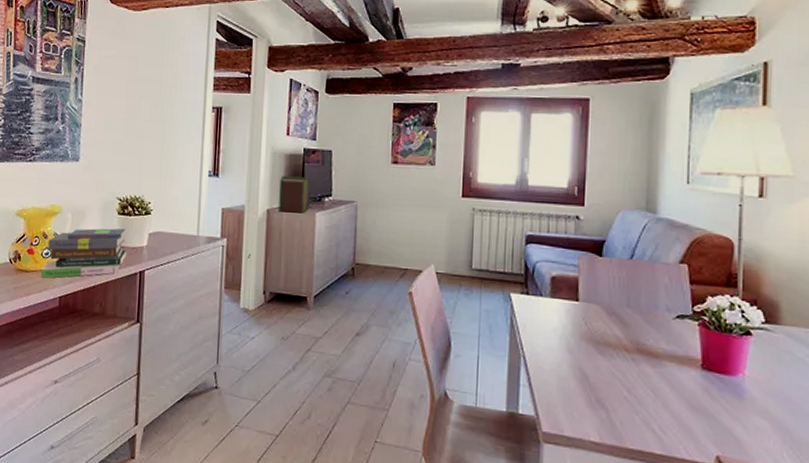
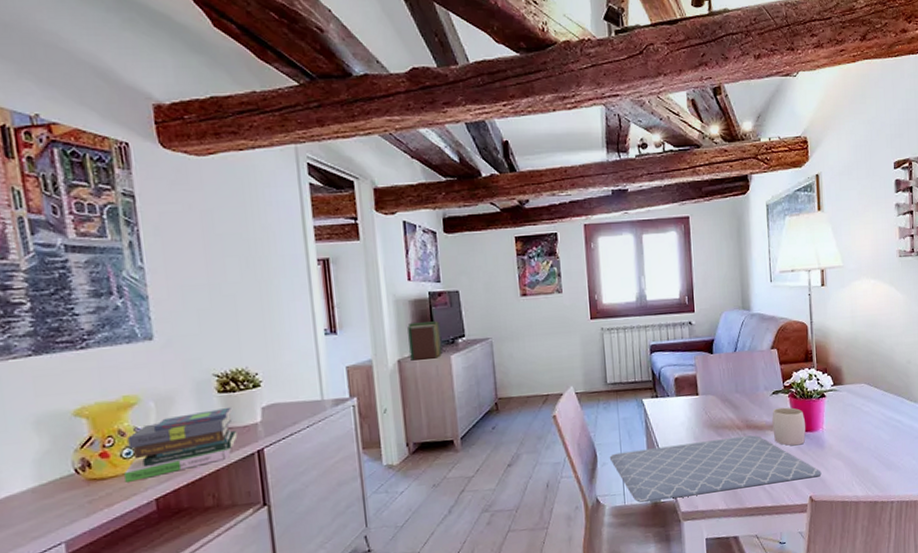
placemat: none [464,346,737,434] -> present [609,435,822,503]
mug: none [672,336,720,388] -> present [772,407,806,446]

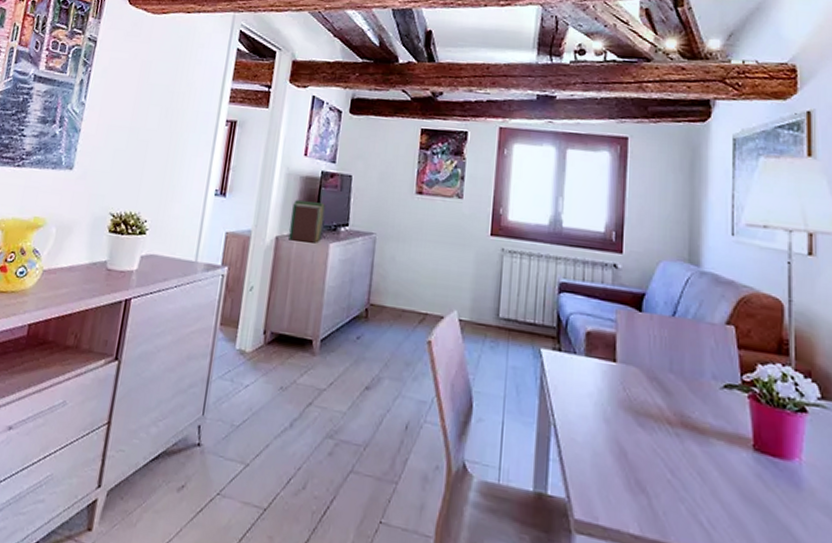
books: present [124,406,238,482] -> none [11,245,116,302]
placemat: present [609,435,822,503] -> none [487,409,795,533]
mug: present [772,407,806,446] -> none [720,409,774,475]

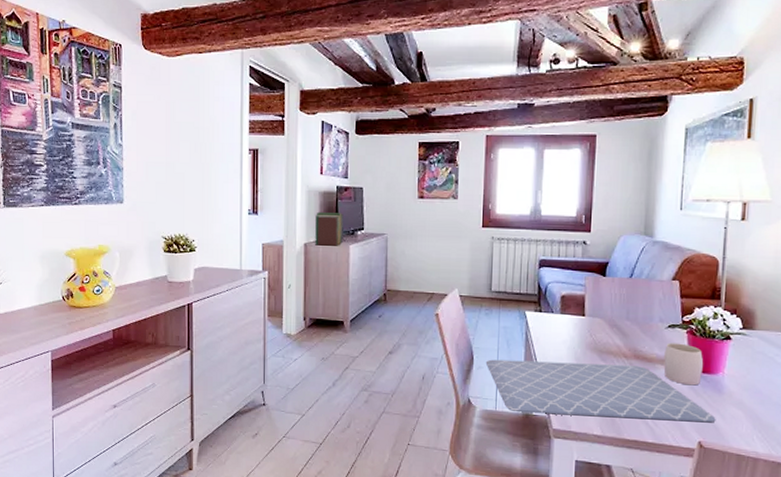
placemat: none [487,409,795,533] -> present [485,359,716,423]
mug: none [720,409,774,475] -> present [663,342,704,386]

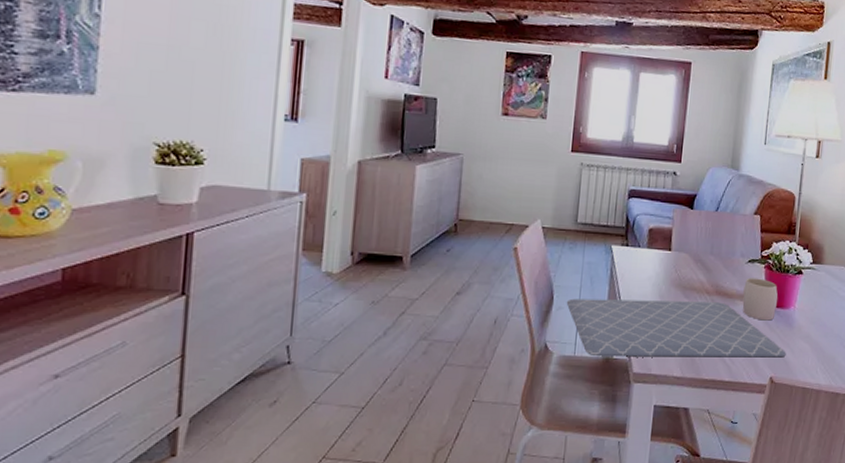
books: present [315,212,344,246] -> none [372,124,411,166]

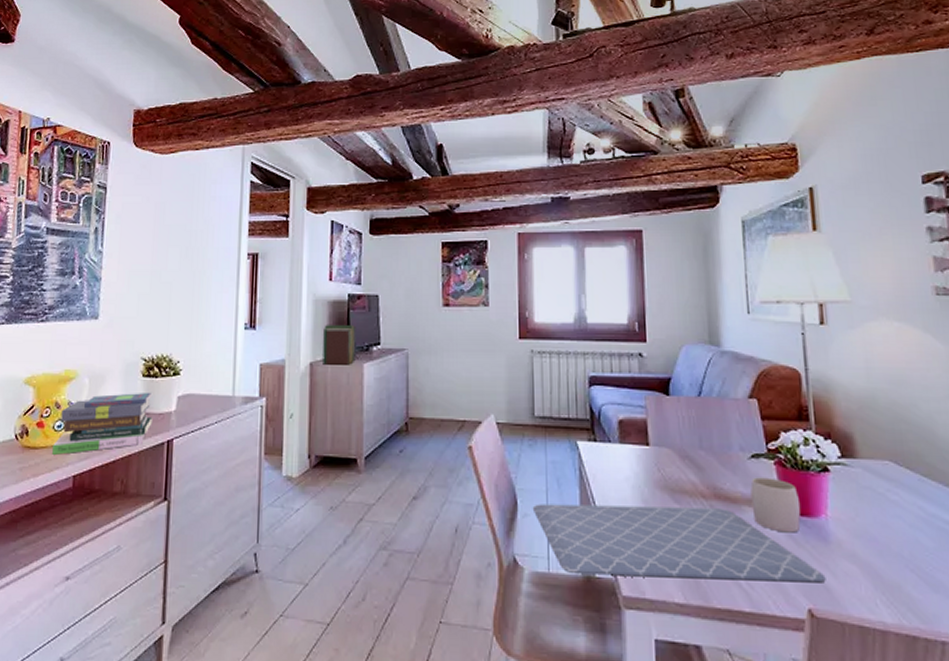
books: none [32,180,168,245] -> present [52,392,153,455]
books: none [372,124,411,166] -> present [323,325,356,365]

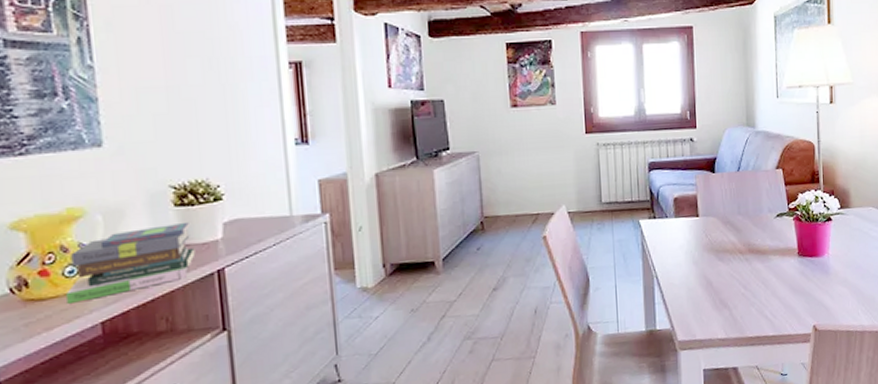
books: present [323,325,356,365] -> none [387,132,425,175]
placemat: present [532,504,826,583] -> none [602,260,826,331]
mug: present [750,477,801,533] -> none [775,230,811,272]

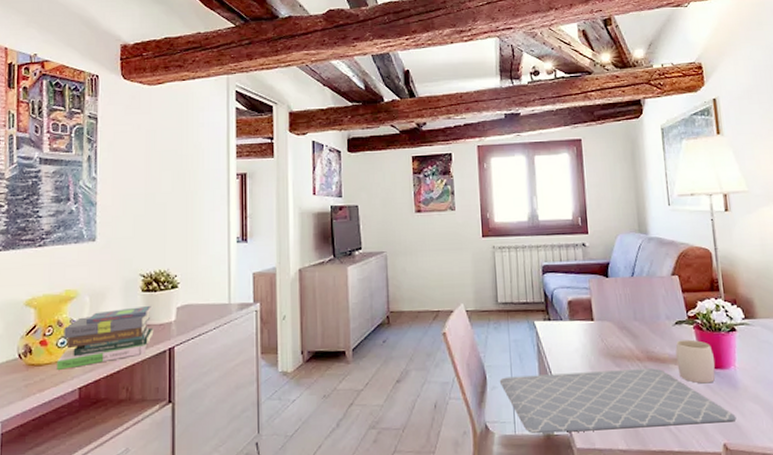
placemat: none [602,260,826,331] -> present [499,368,736,434]
mug: none [775,230,811,272] -> present [675,339,716,384]

